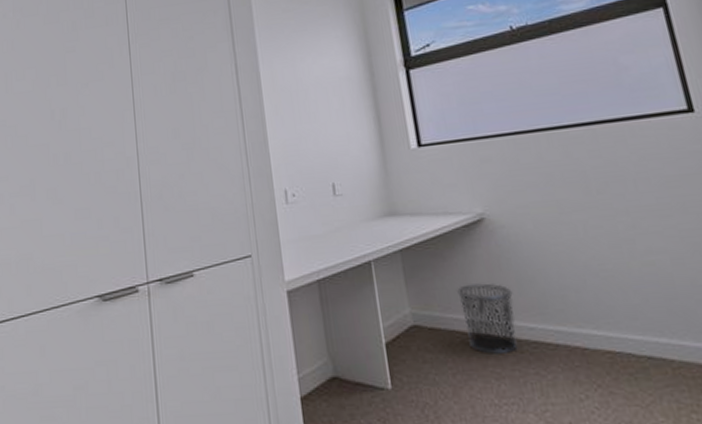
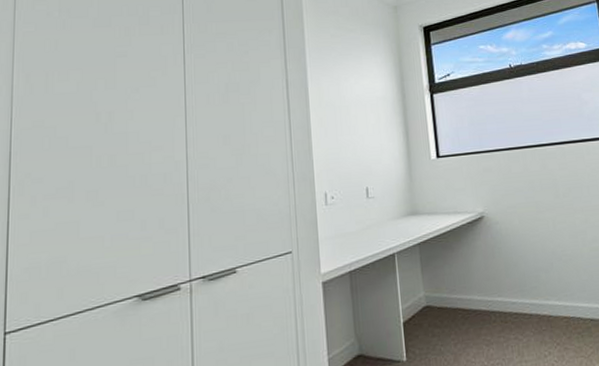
waste bin: present [457,283,518,356] -> none [461,268,503,326]

